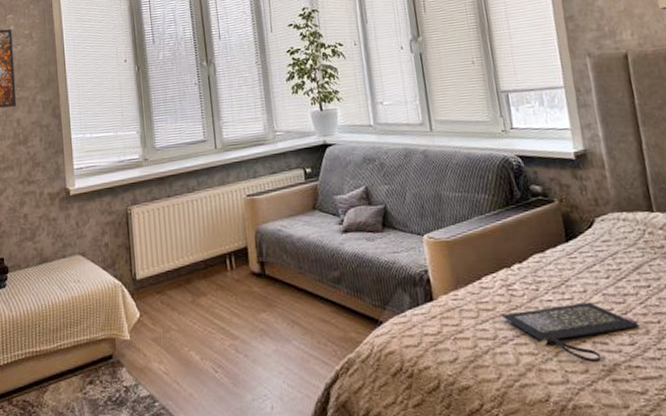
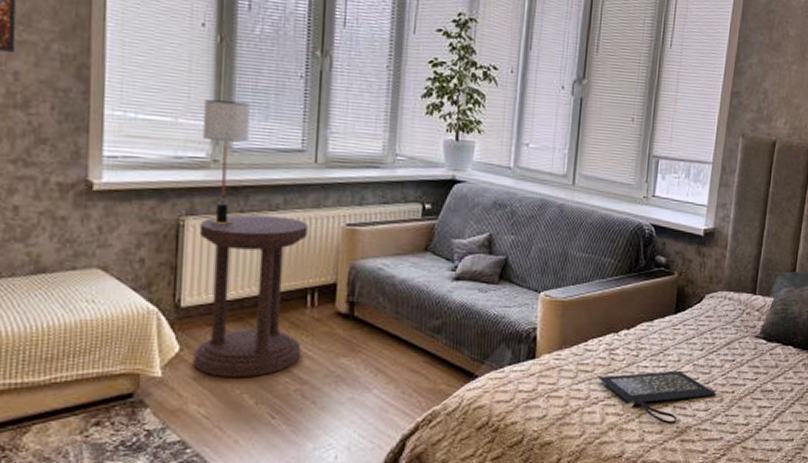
table lamp: none [132,111,166,210] -> present [202,99,250,226]
side table: none [141,196,229,338] -> present [193,215,308,378]

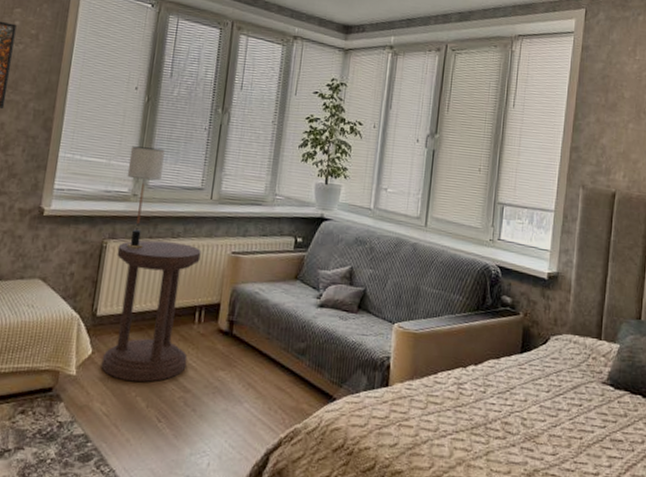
clutch bag: present [597,370,716,424] -> none [446,409,564,466]

